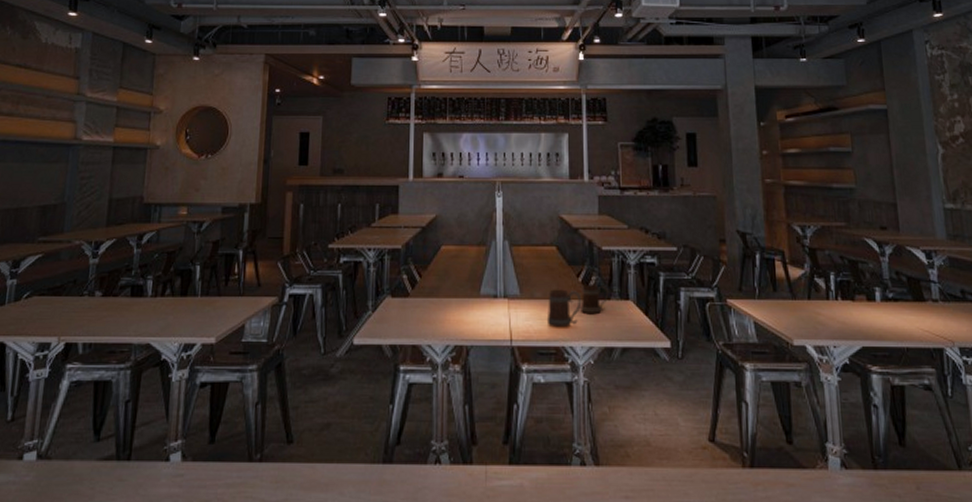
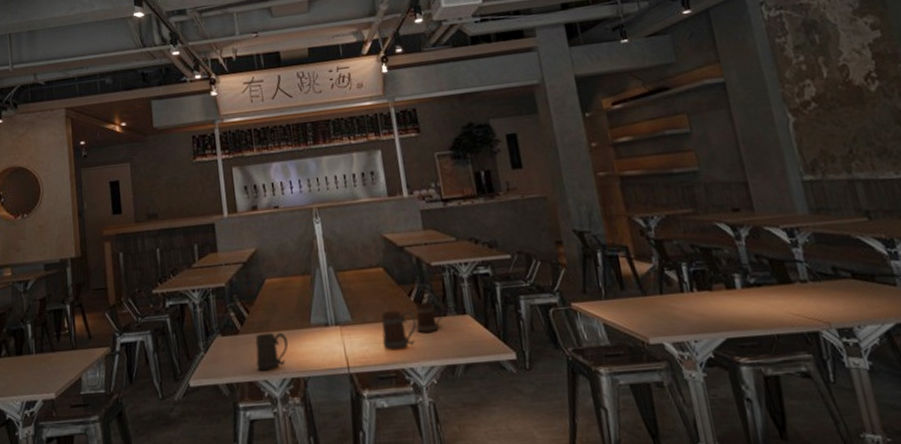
beer mug: none [422,298,456,336] -> present [255,332,289,371]

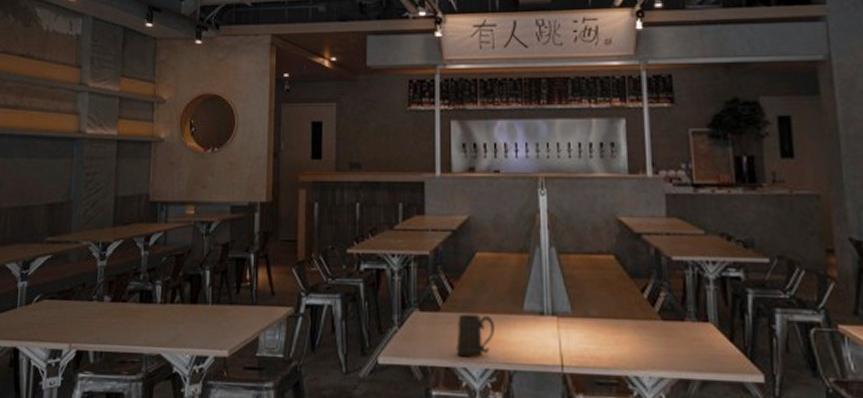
beer mug: present [381,310,417,351] -> none [605,306,649,354]
beer mug: present [415,301,445,334] -> none [647,301,683,339]

